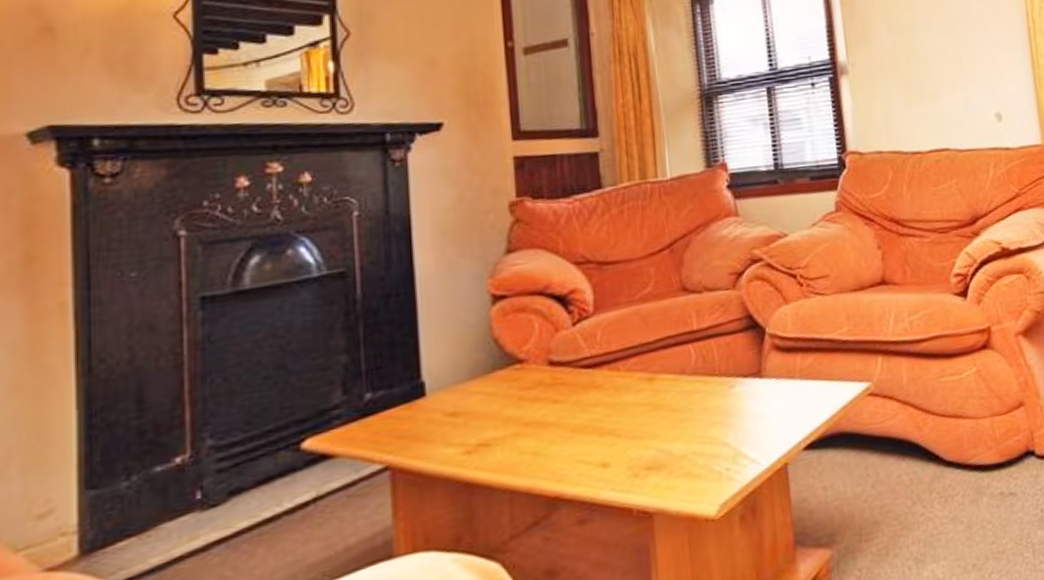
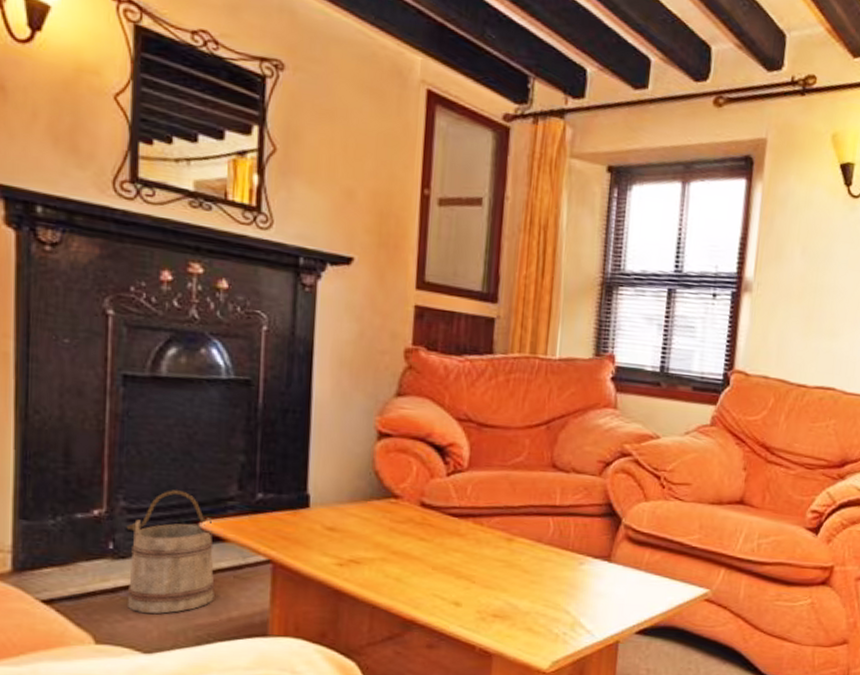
bucket: none [215,411,326,568] -> present [126,490,215,614]

